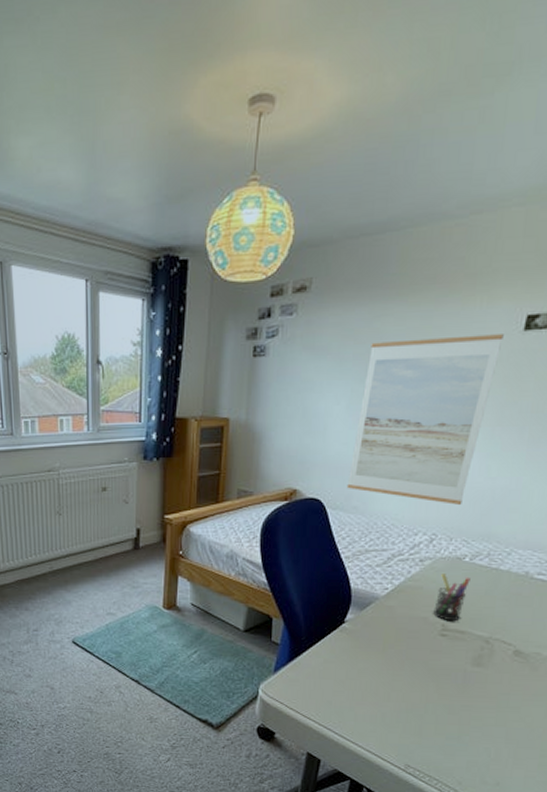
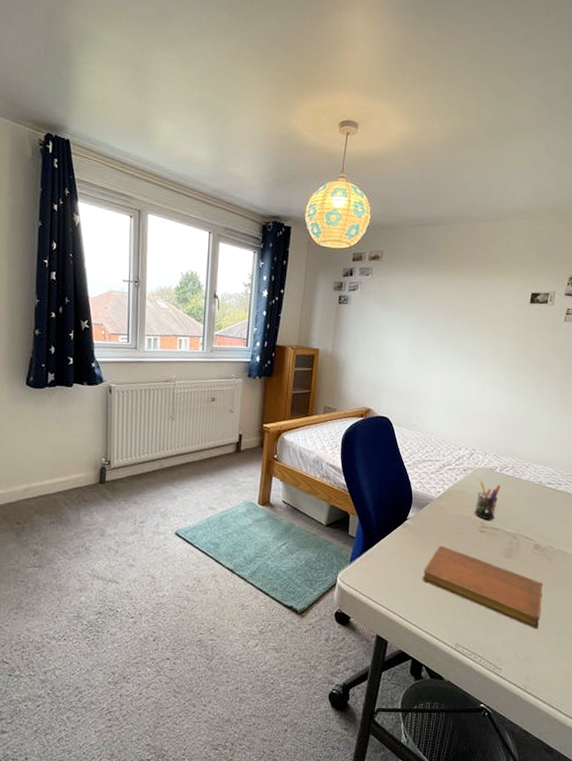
wall art: present [346,334,504,505] -> none [408,301,517,427]
notebook: none [363,652,524,751] -> present [422,545,543,630]

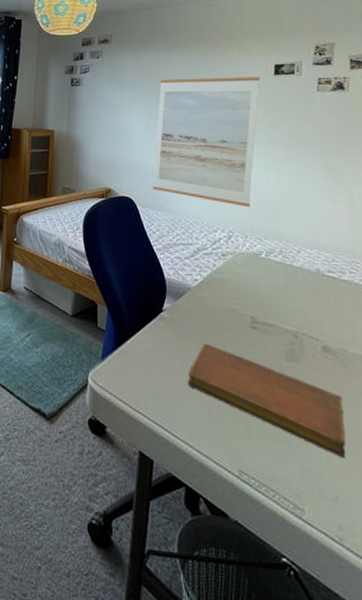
wall art: none [408,301,517,427] -> present [152,77,260,207]
pen holder: present [474,481,501,520] -> none [241,268,270,315]

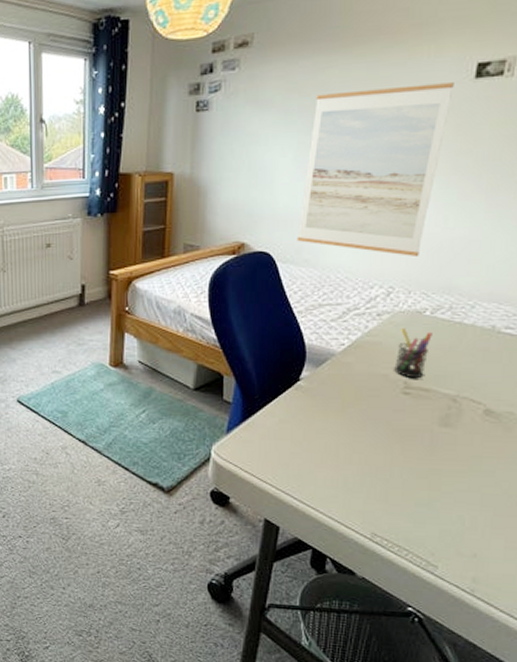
notebook: present [187,343,346,459] -> none [322,411,498,519]
pen holder: none [241,268,270,315] -> present [394,328,433,379]

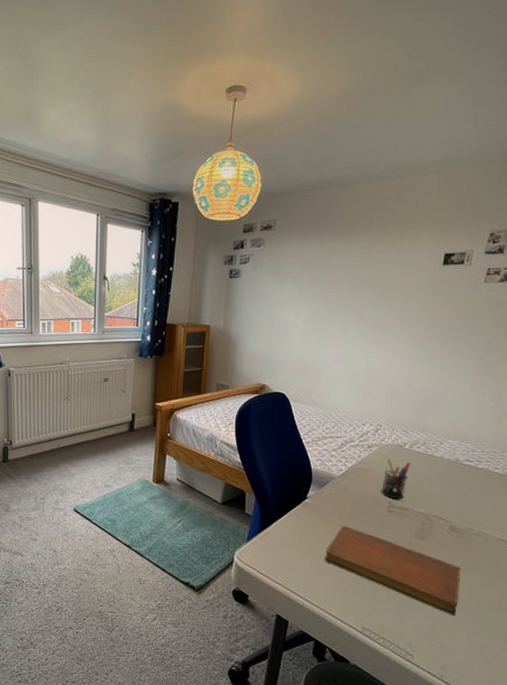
wall art: present [296,82,454,256] -> none [306,267,427,401]
notebook: none [322,411,498,519] -> present [324,525,461,616]

